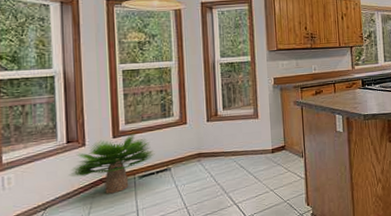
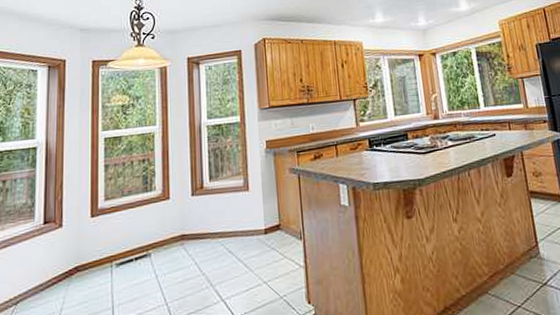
potted plant: present [69,133,155,194] -> none [43,211,134,286]

